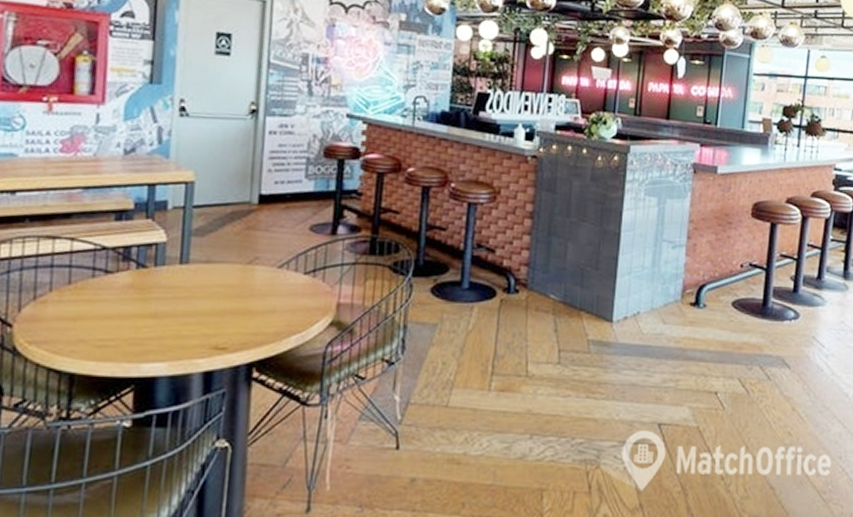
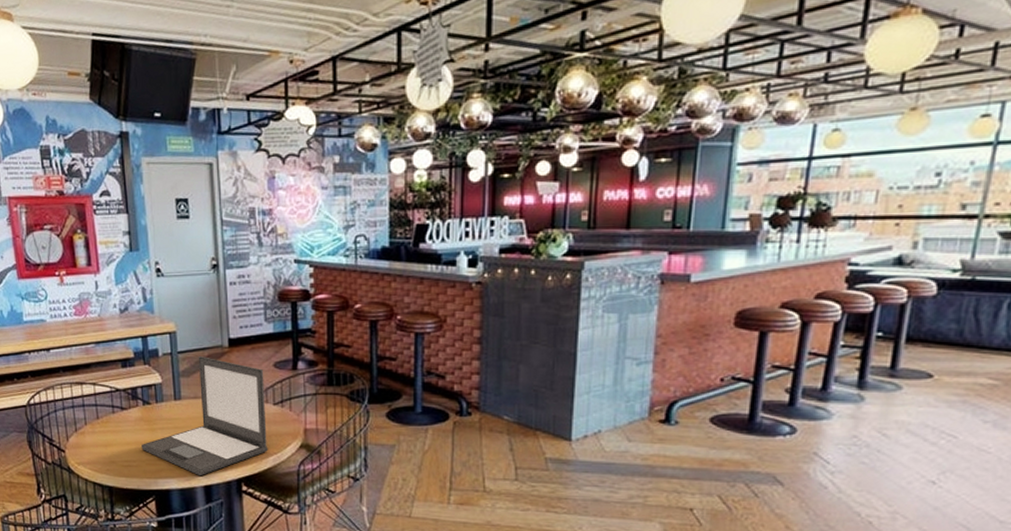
laptop: none [125,213,297,360] -> present [142,356,268,477]

